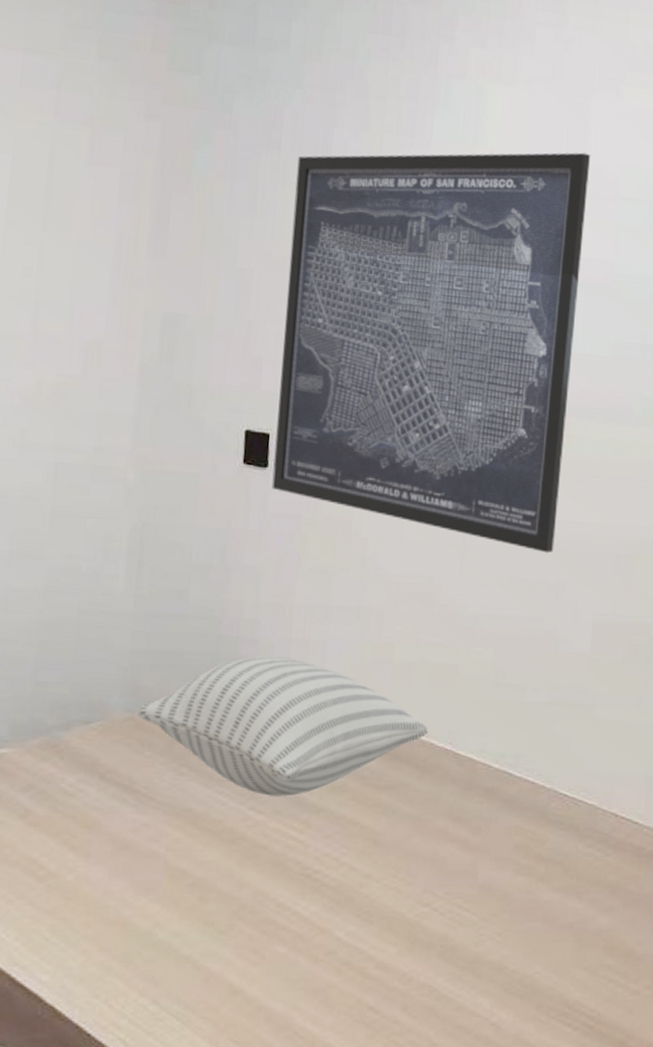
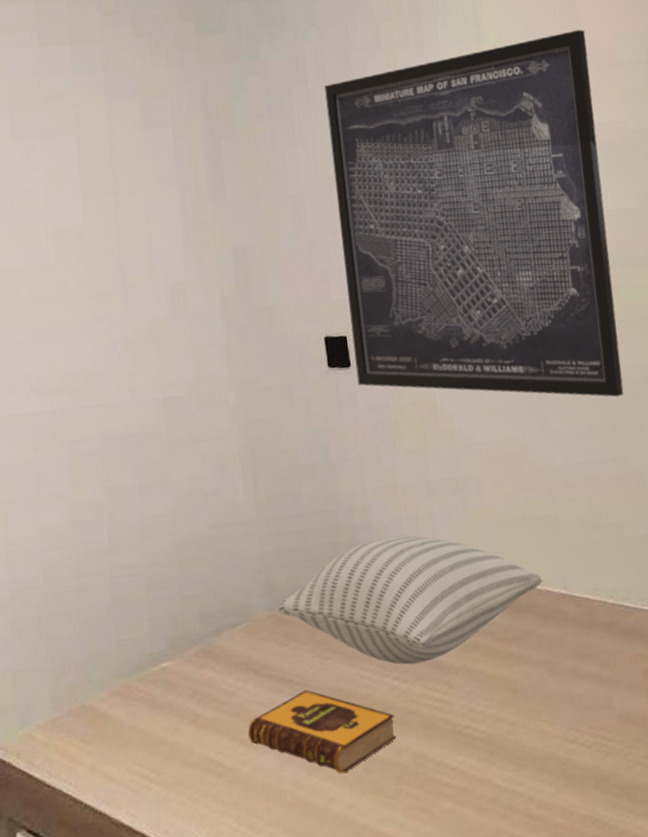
hardback book: none [79,804,243,899] -> present [247,690,397,774]

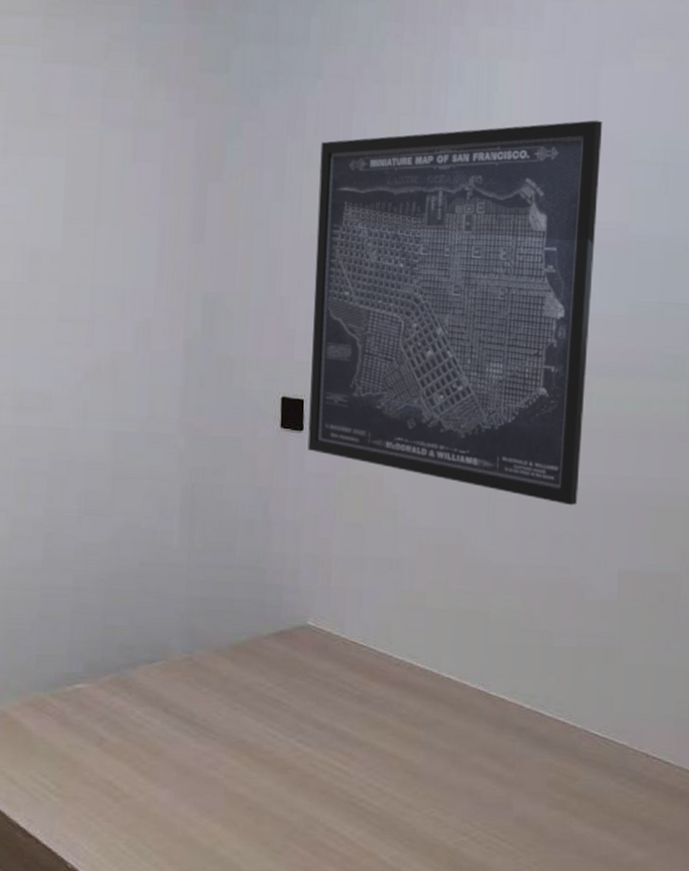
hardback book: present [247,690,397,774] -> none [148,735,293,821]
pillow: present [277,535,543,665] -> none [194,603,461,731]

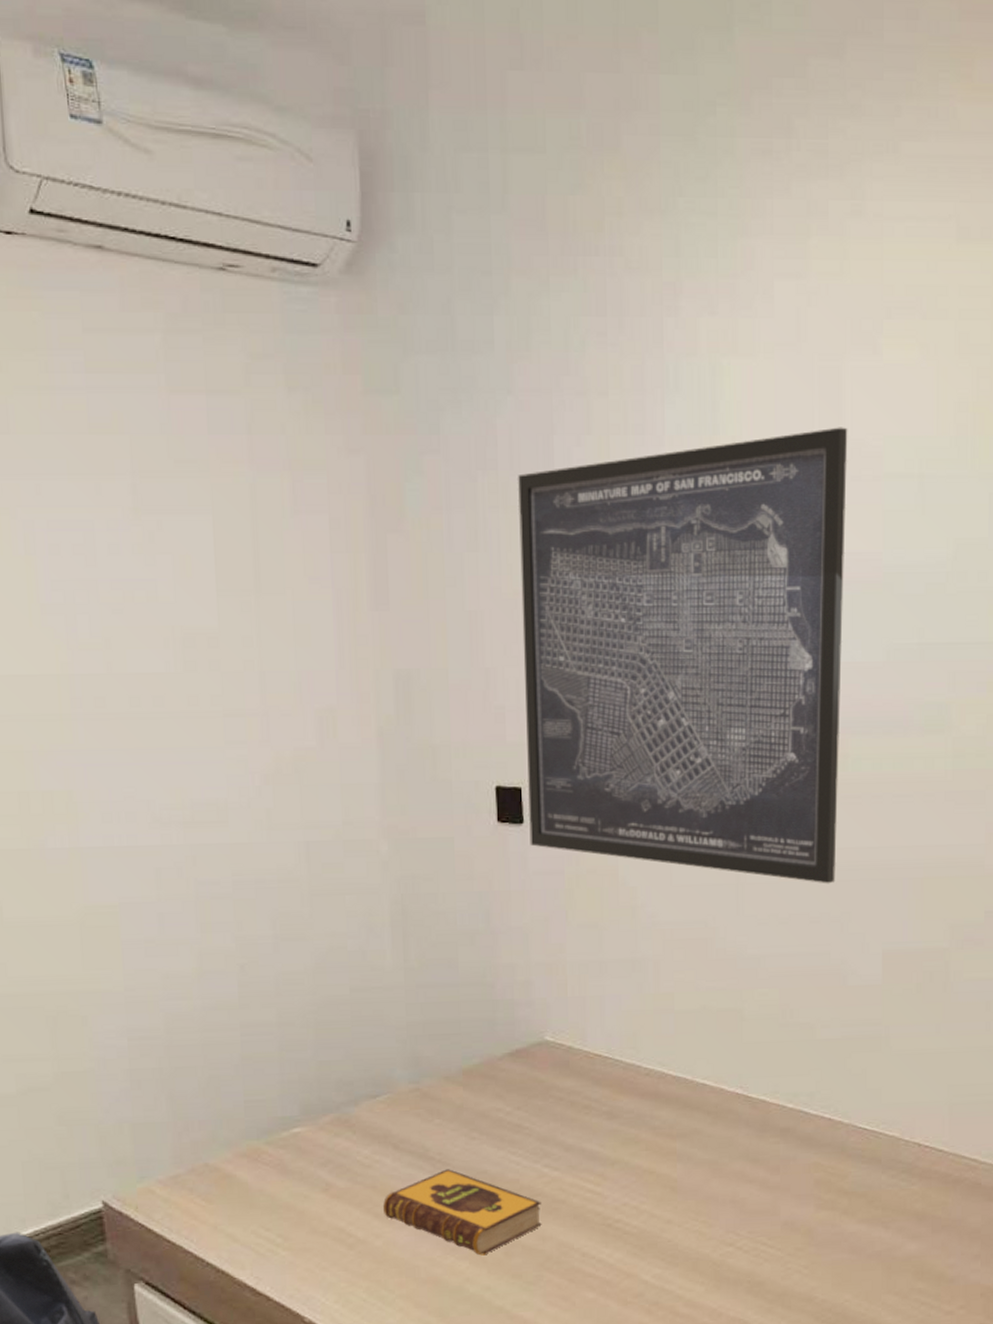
hardback book: none [148,735,293,821] -> present [382,1169,542,1256]

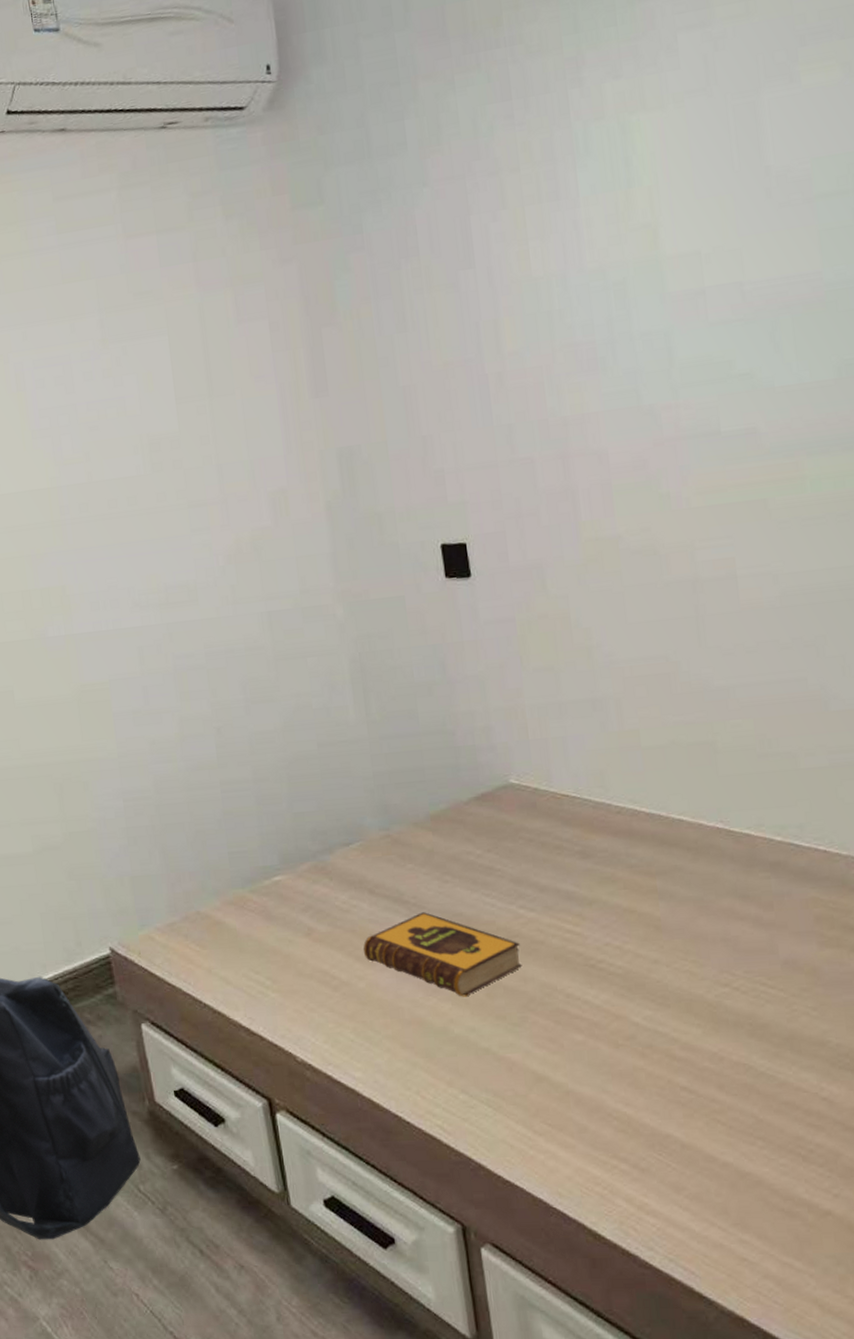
wall art: present [518,427,848,884] -> none [439,157,805,609]

